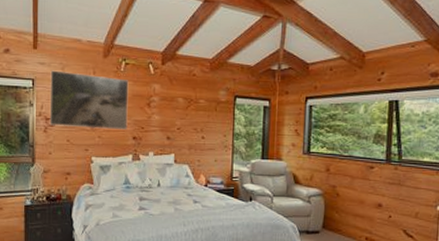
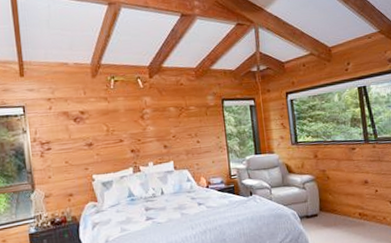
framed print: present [49,70,129,129] -> none [40,95,124,150]

